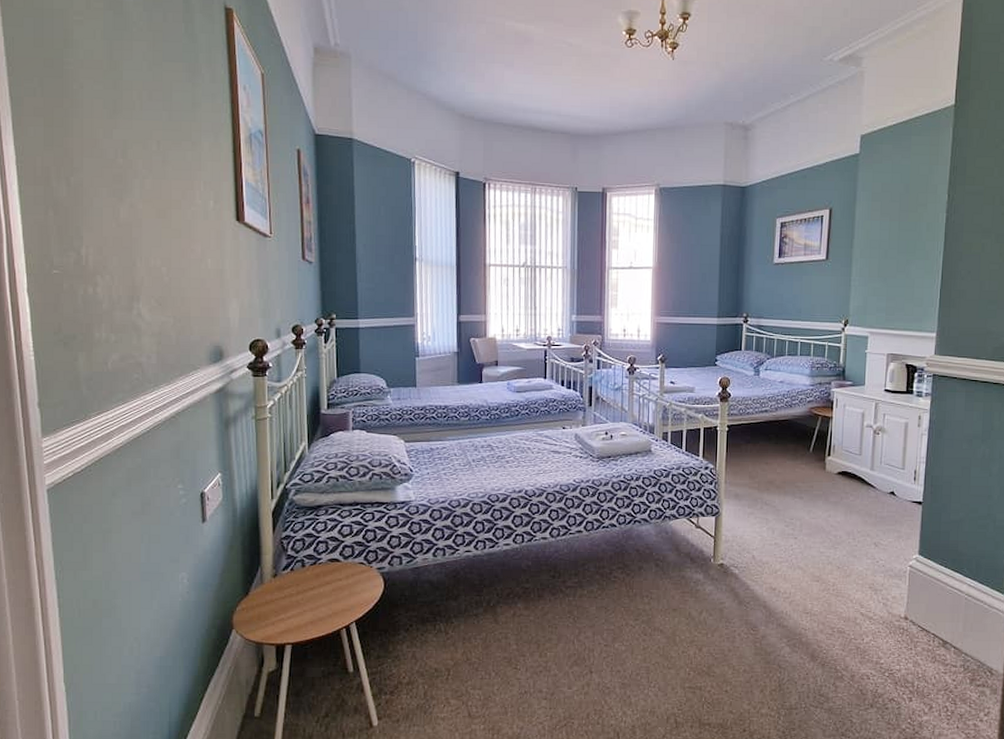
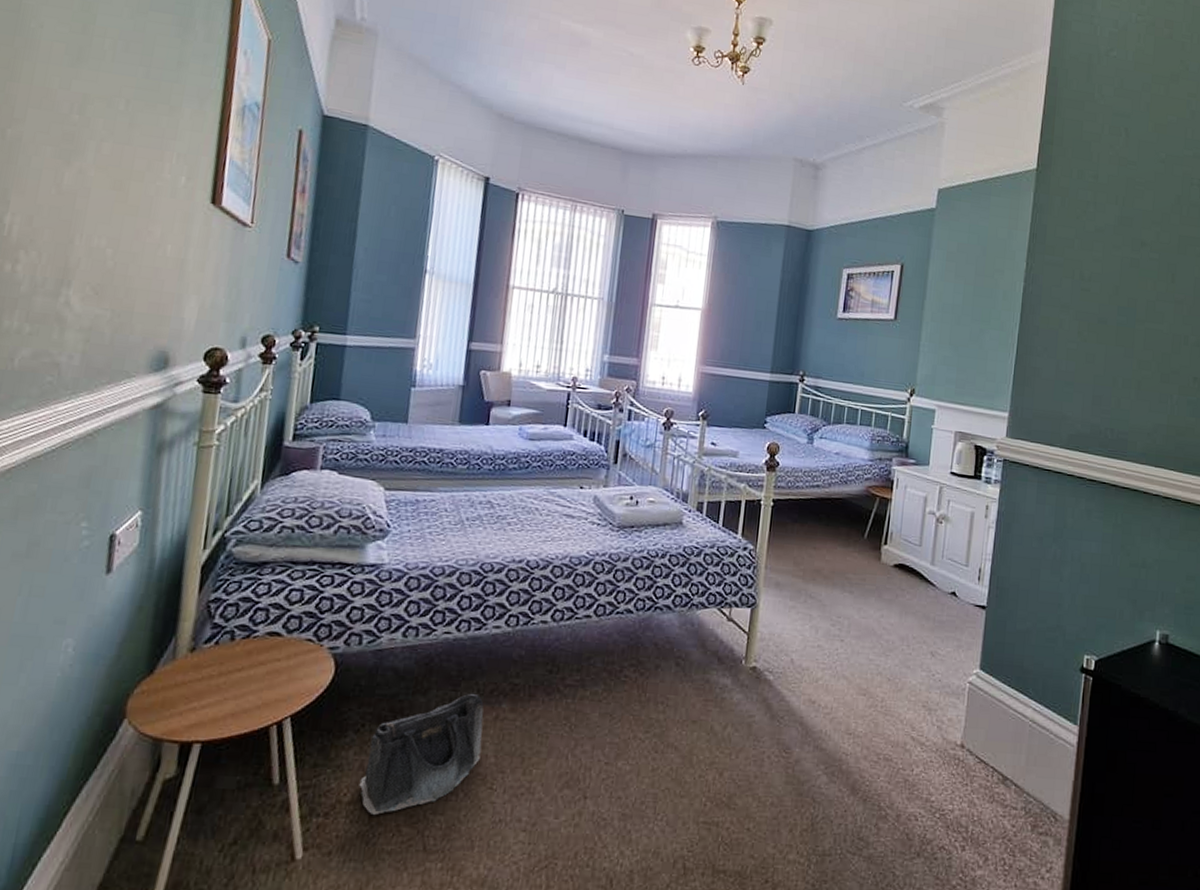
saddlebag: none [414,598,505,692] -> present [359,694,484,816]

